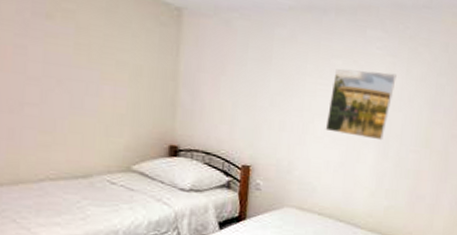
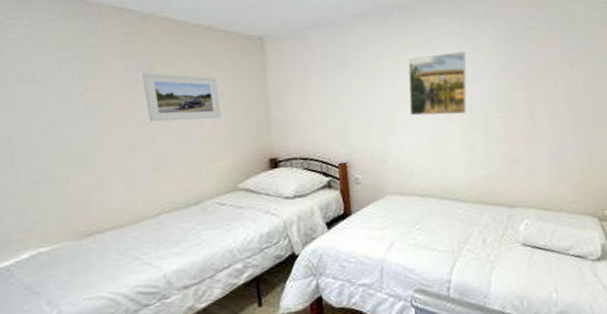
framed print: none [37,18,124,91] -> present [143,72,221,122]

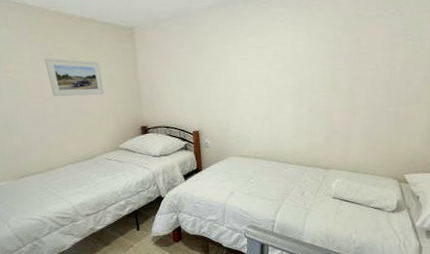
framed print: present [408,51,467,116] -> none [249,38,300,94]

